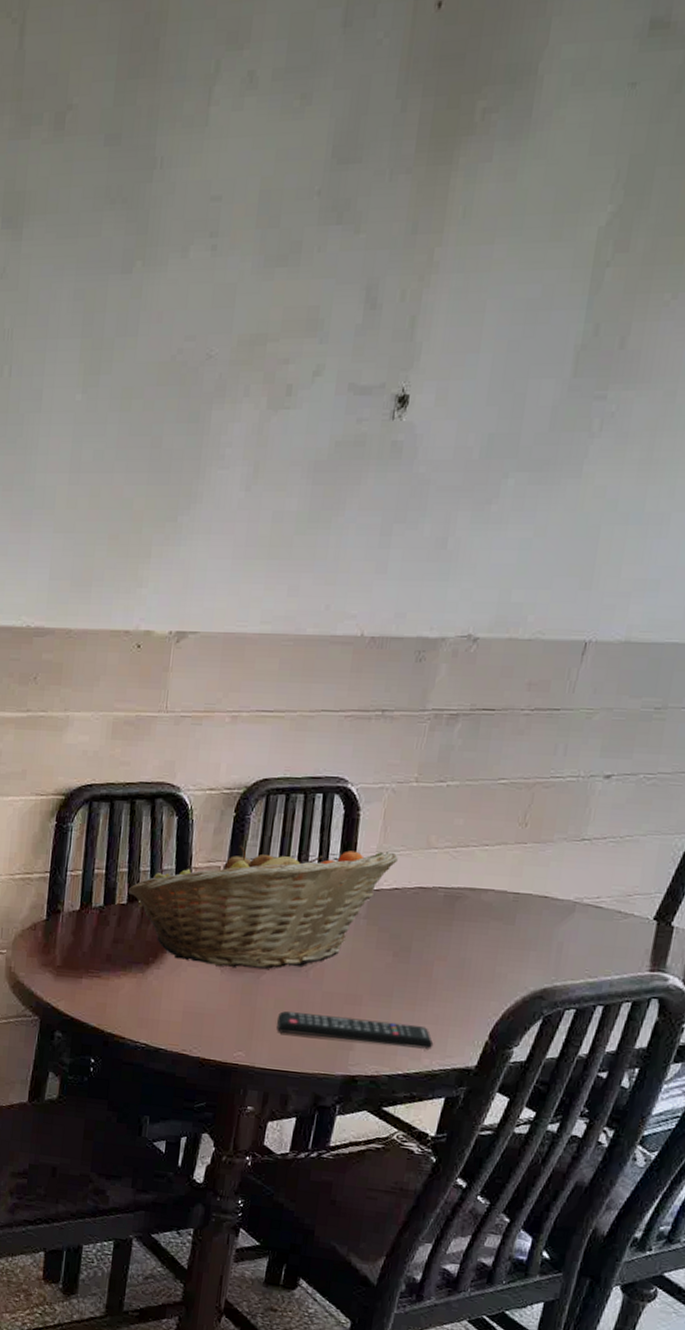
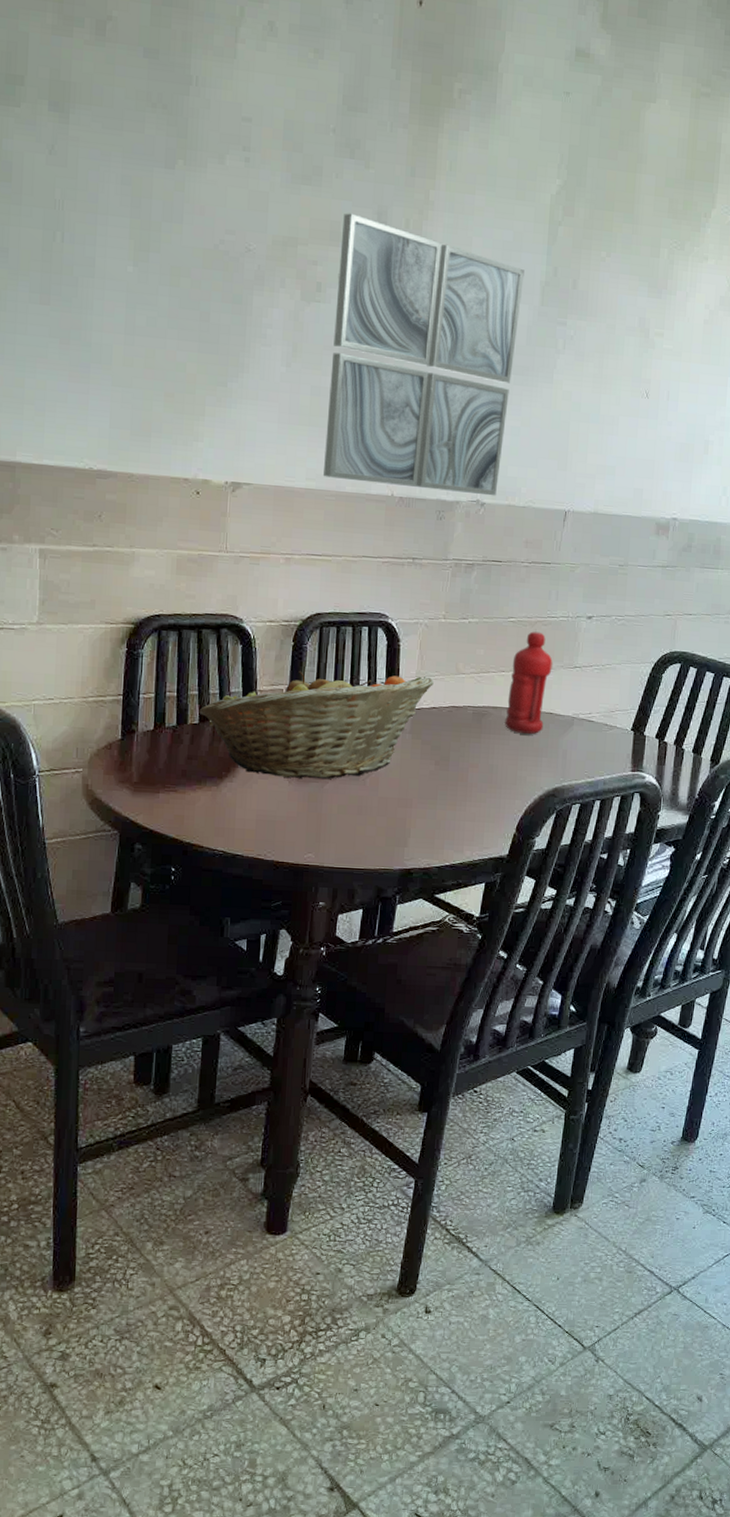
remote control: present [277,1011,434,1049] -> none [341,815,473,843]
wall art: none [281,293,554,629] -> present [324,213,525,496]
water bottle: none [484,795,553,923] -> present [505,631,553,735]

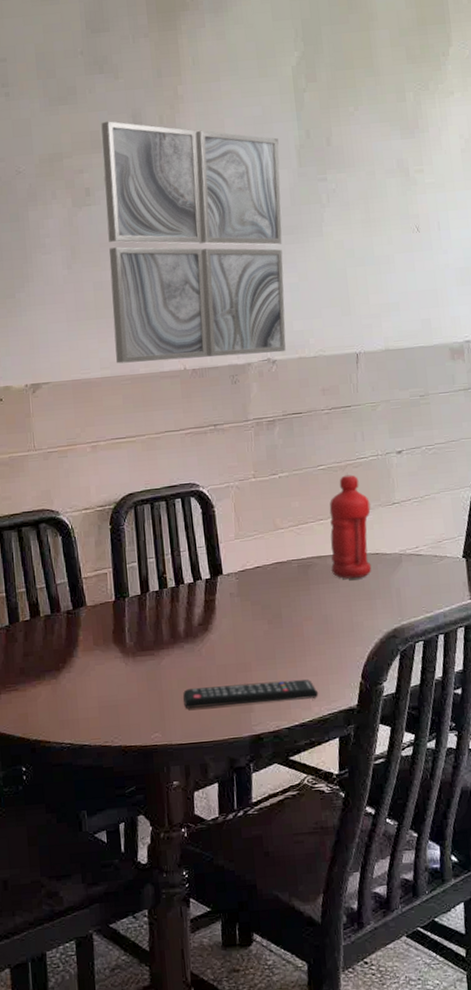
fruit basket: present [199,670,434,779] -> none [29,538,254,661]
remote control: none [341,815,473,843] -> present [183,679,319,709]

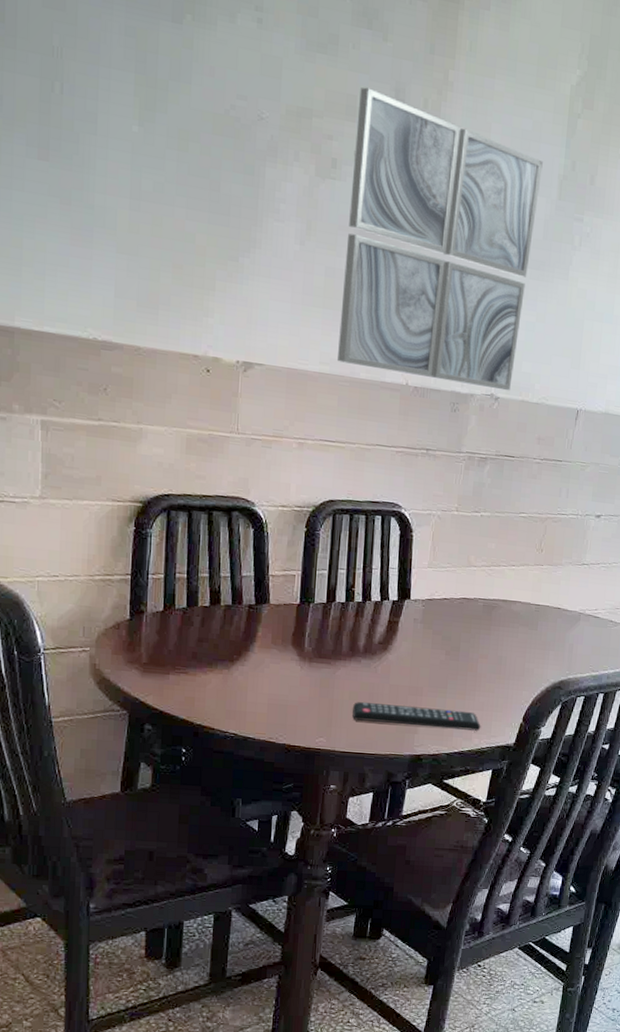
water bottle: present [329,474,372,579] -> none [514,527,562,628]

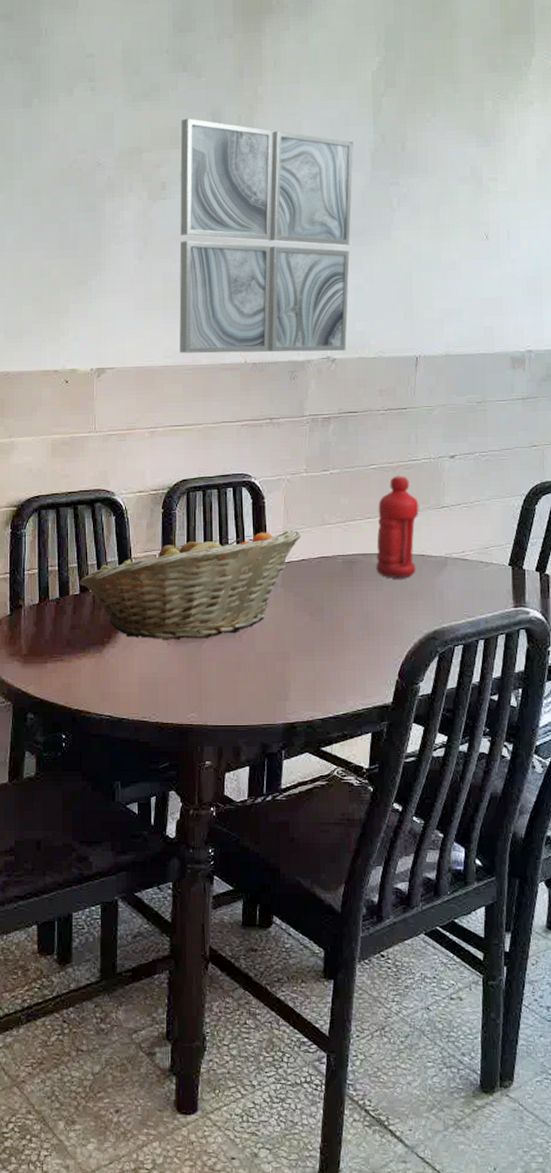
fruit basket: none [209,556,445,666] -> present [79,530,301,639]
remote control: present [352,701,481,731] -> none [221,672,355,693]
water bottle: none [514,527,562,628] -> present [376,476,419,579]

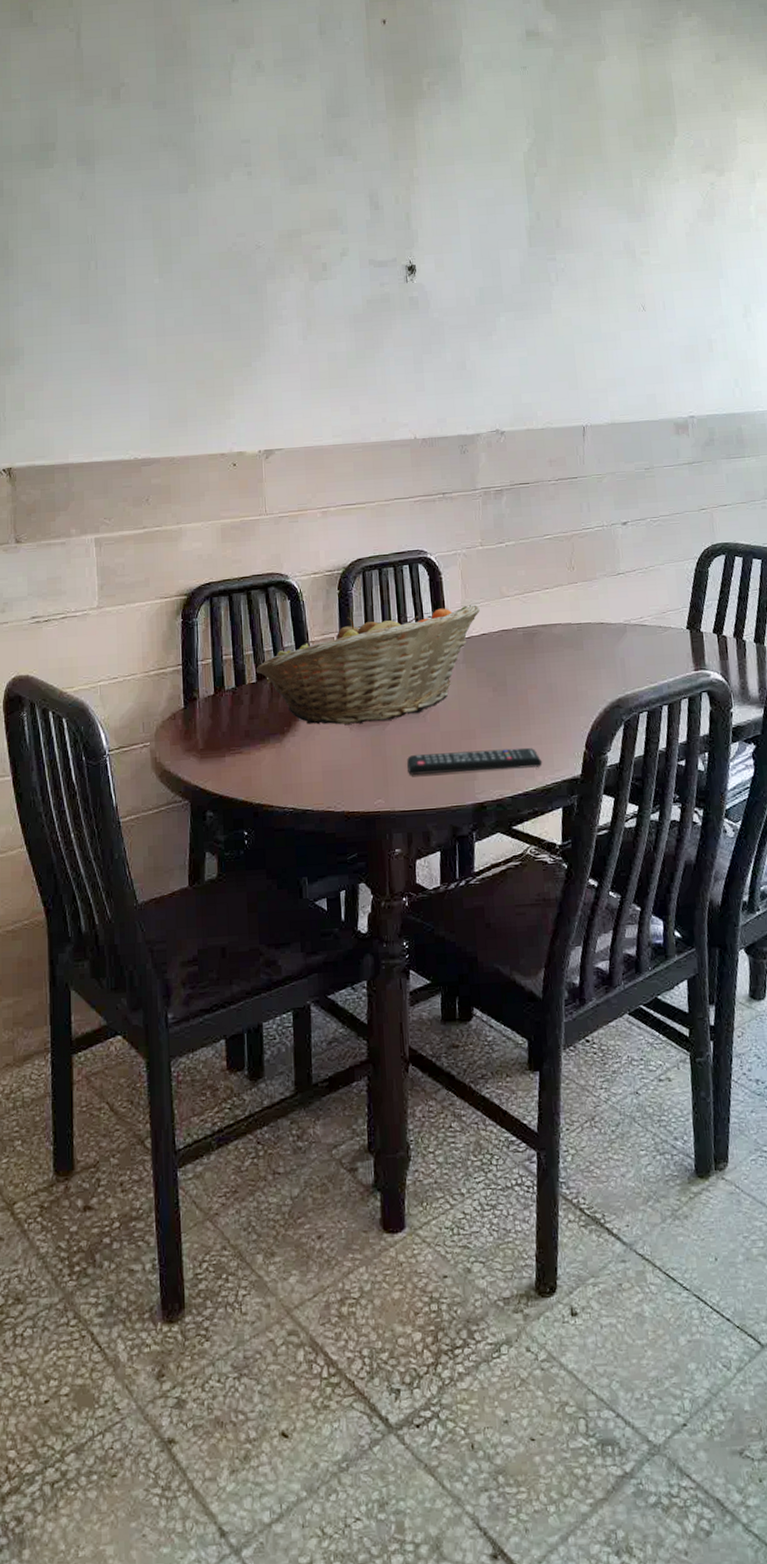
wall art: present [179,118,354,353] -> none [339,200,514,432]
remote control: none [221,672,355,693] -> present [407,747,543,775]
water bottle: present [376,476,419,579] -> none [555,544,597,648]

